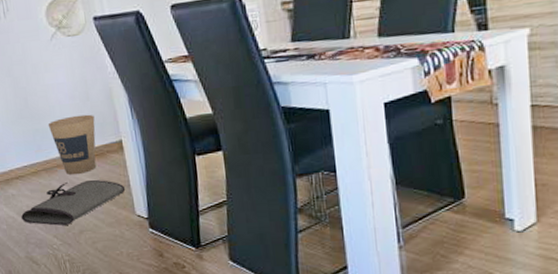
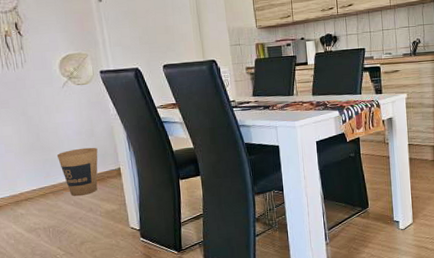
tool roll: present [21,180,126,226] -> none [29,200,122,239]

